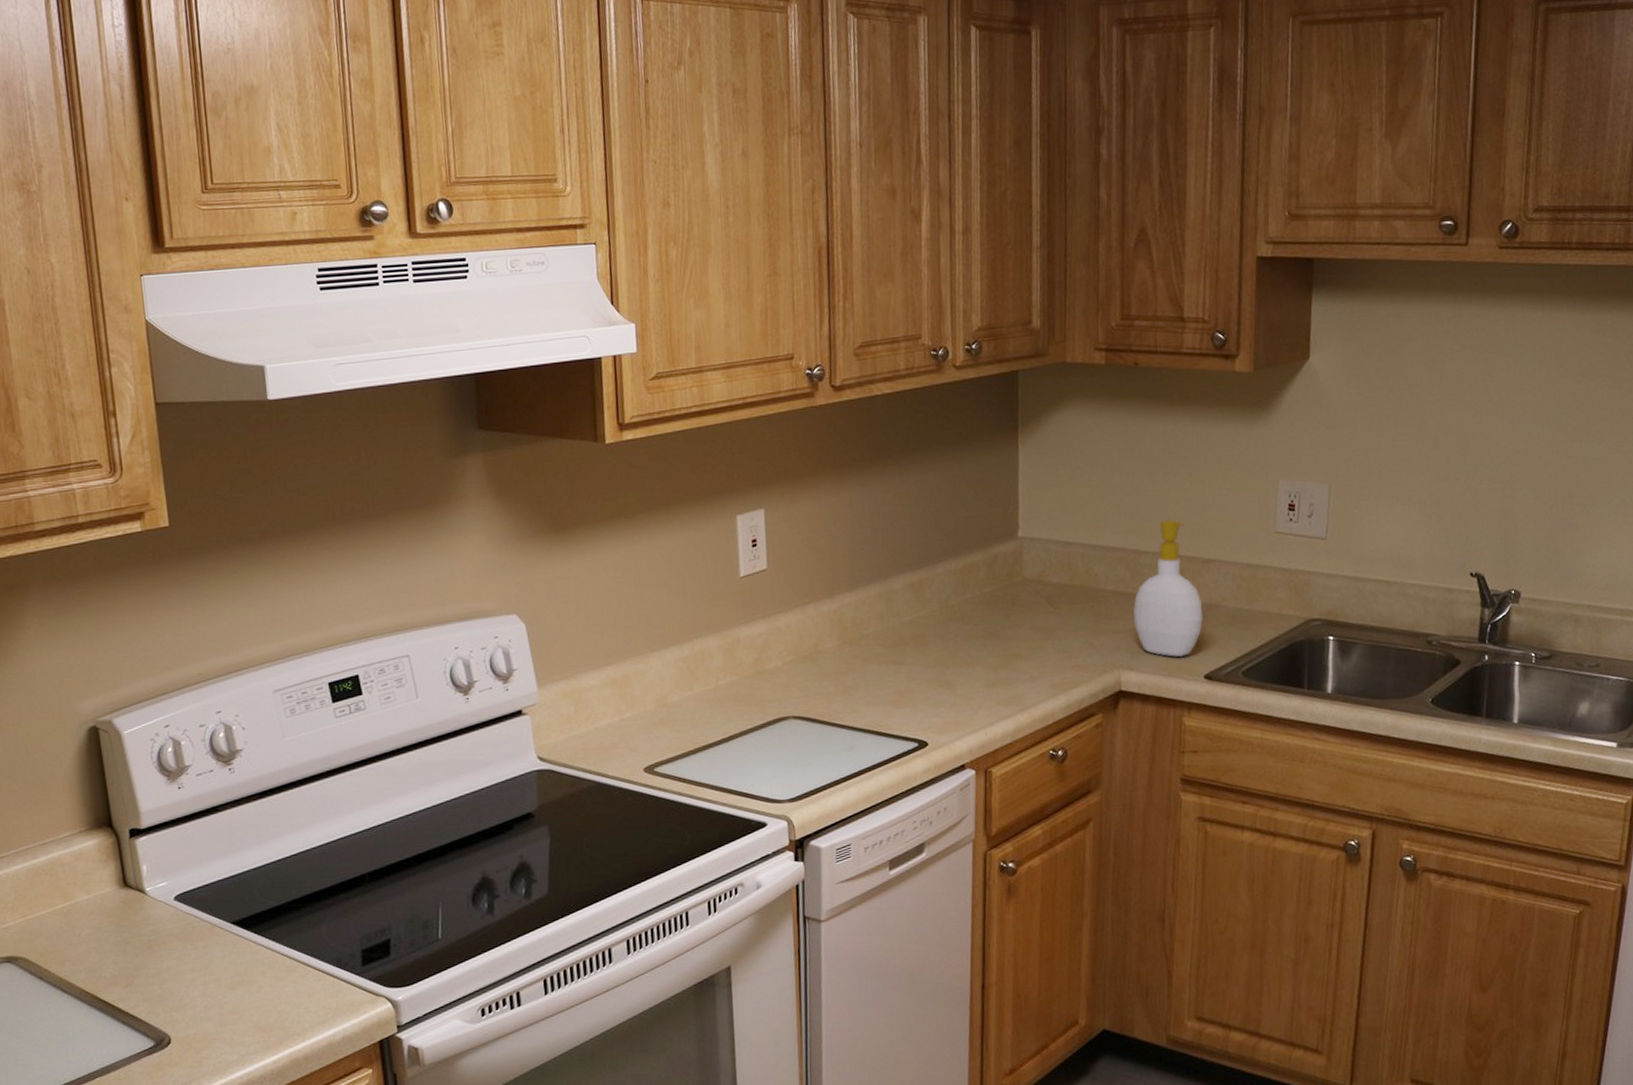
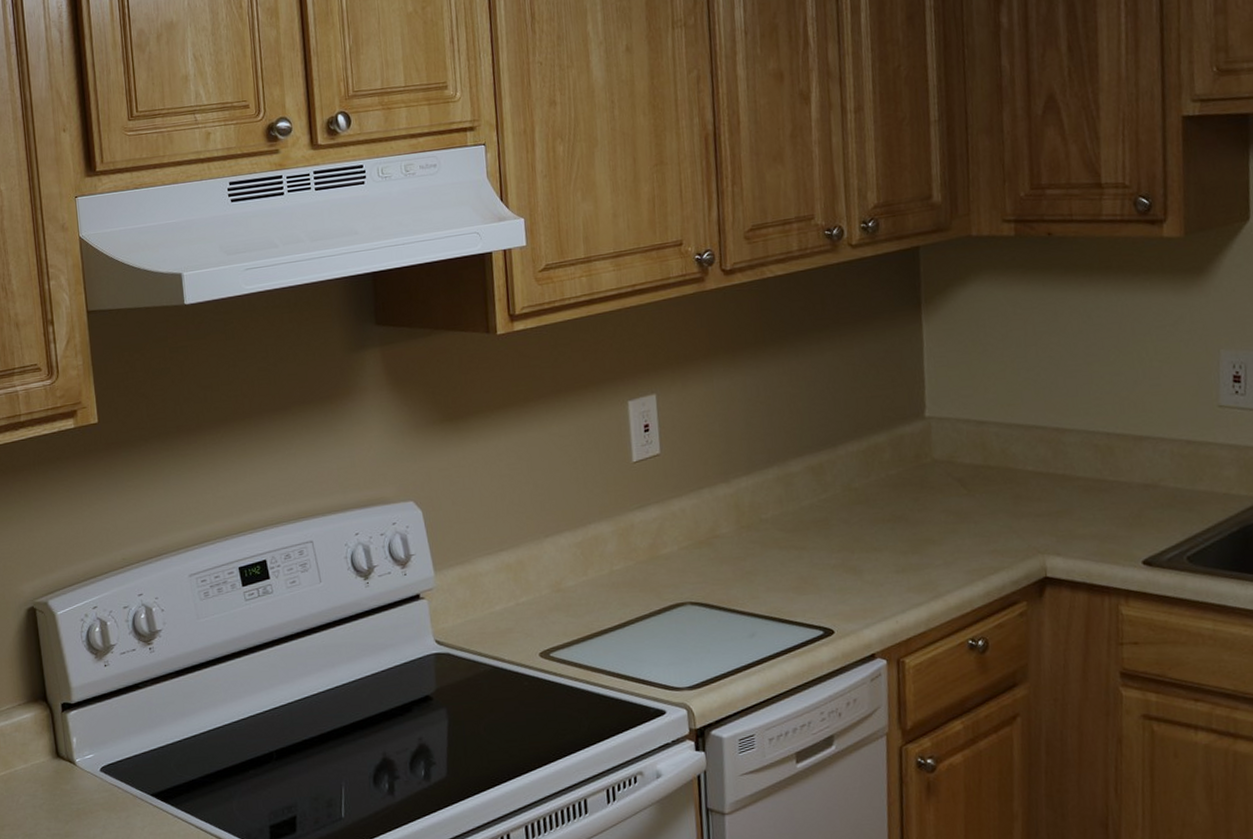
soap bottle: present [1133,519,1203,658] -> none [1057,395,1138,542]

